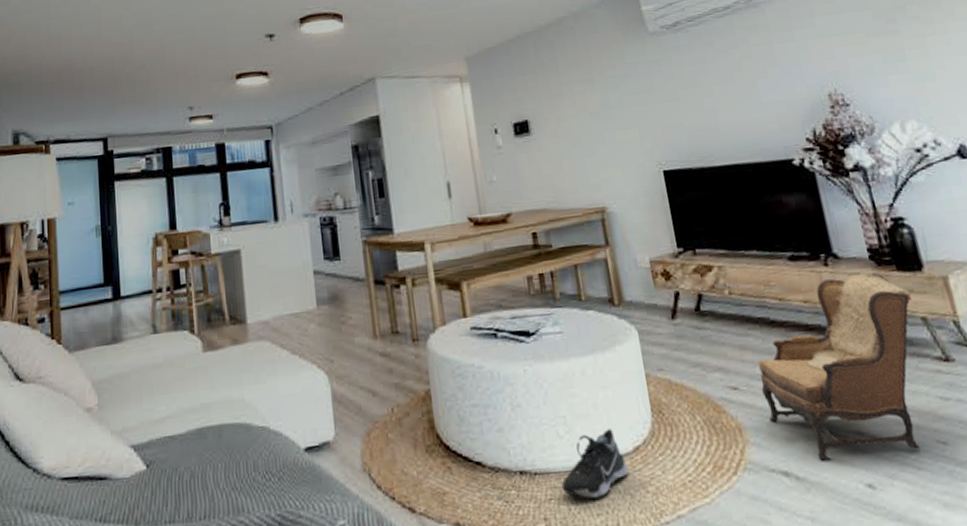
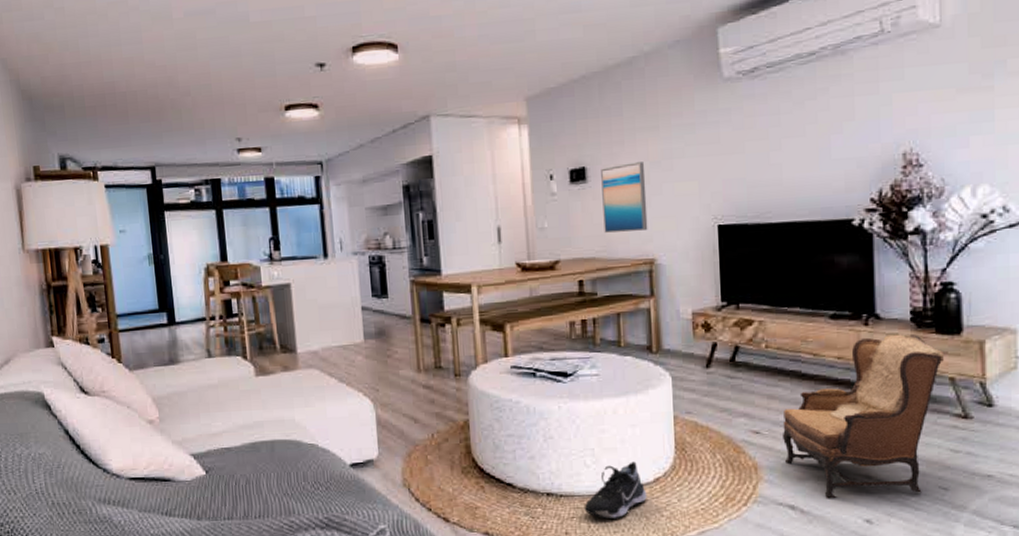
wall art: none [543,113,596,183] -> present [601,162,648,233]

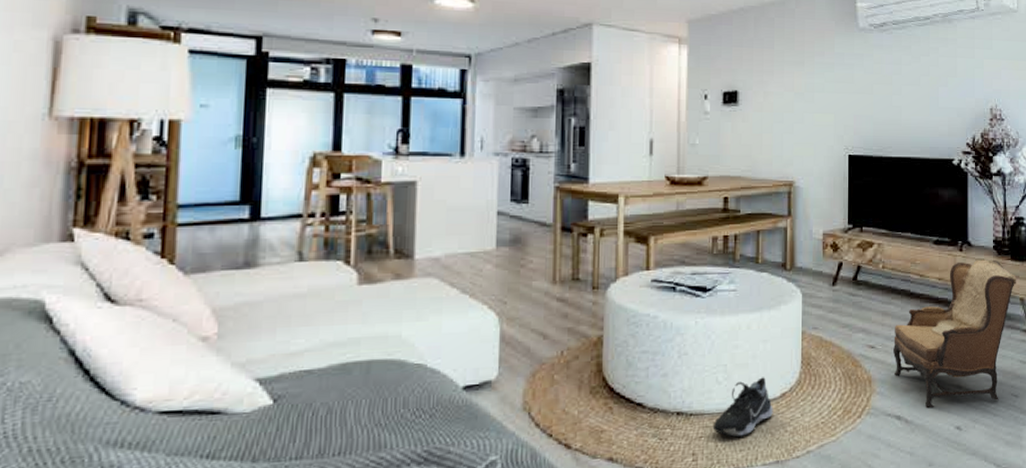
wall art: present [601,162,648,233] -> none [751,91,790,154]

